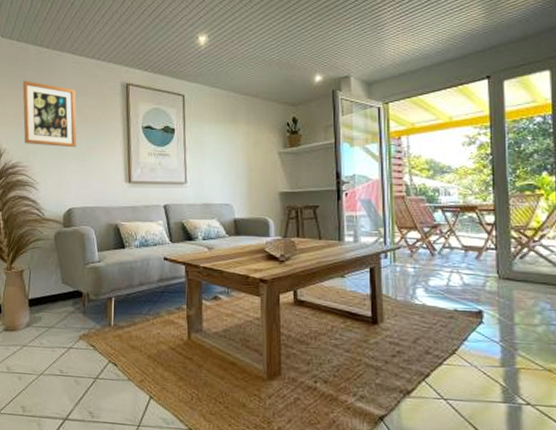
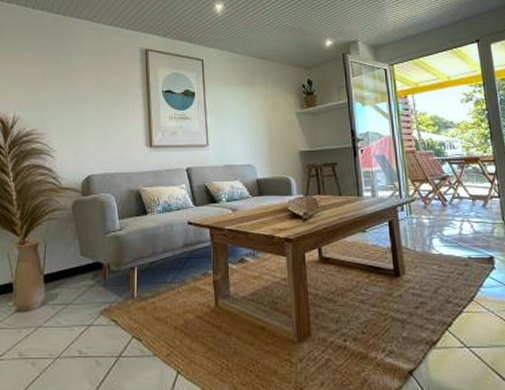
wall art: present [23,80,77,148] -> none [38,47,96,114]

